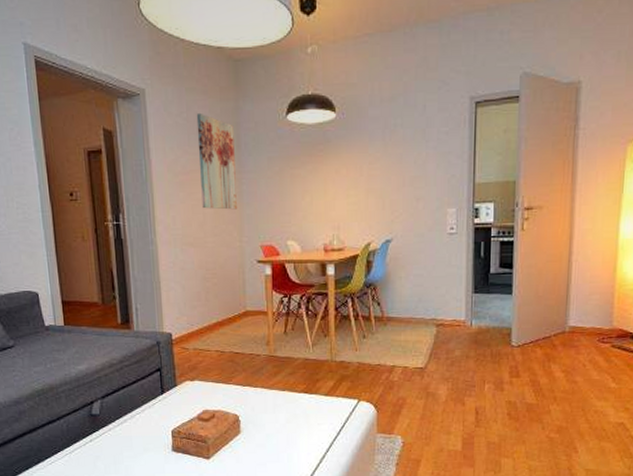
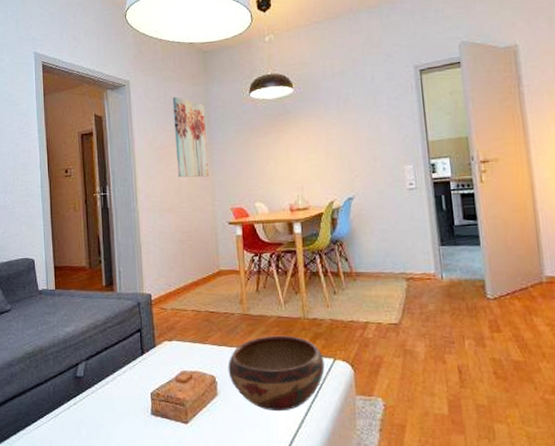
decorative bowl: none [252,377,349,448] -> present [228,335,325,412]

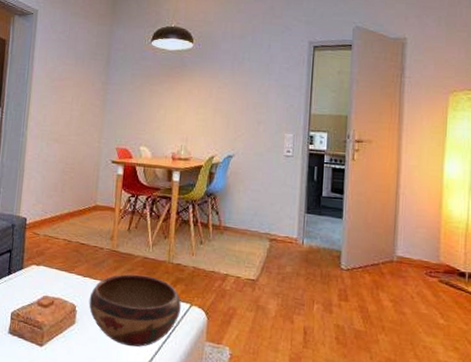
wall art: present [172,96,209,178] -> none [70,32,106,115]

